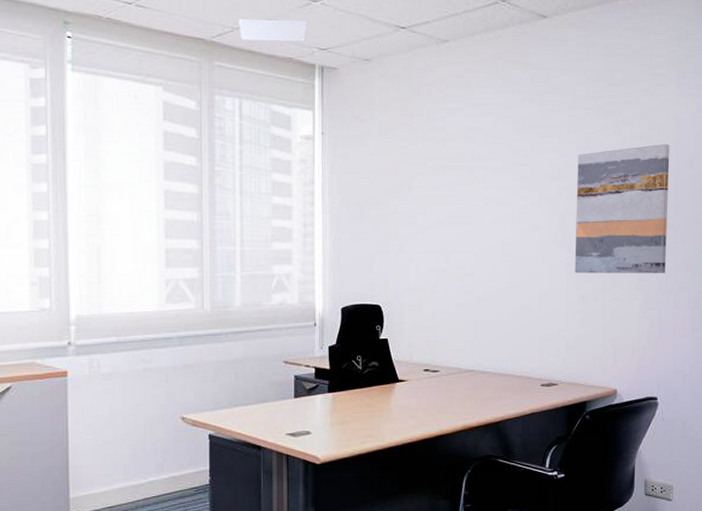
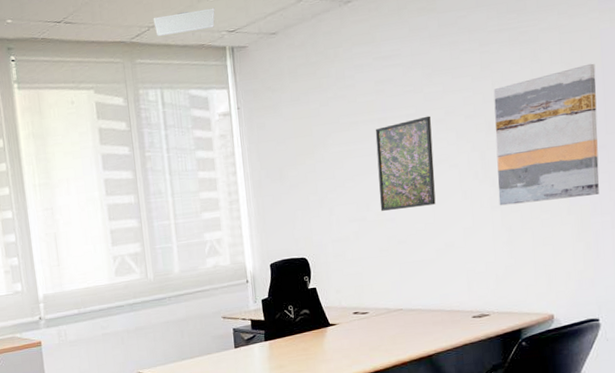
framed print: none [460,171,516,264] -> present [375,115,436,211]

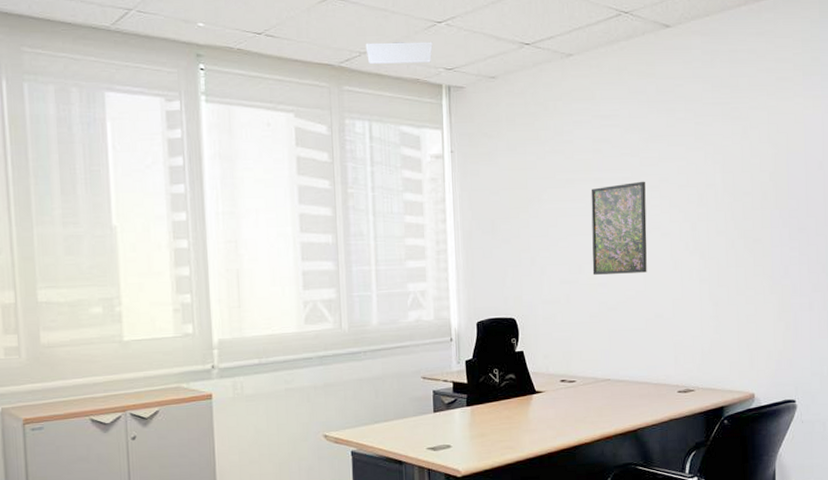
wall art: present [493,63,600,206] -> none [706,146,800,279]

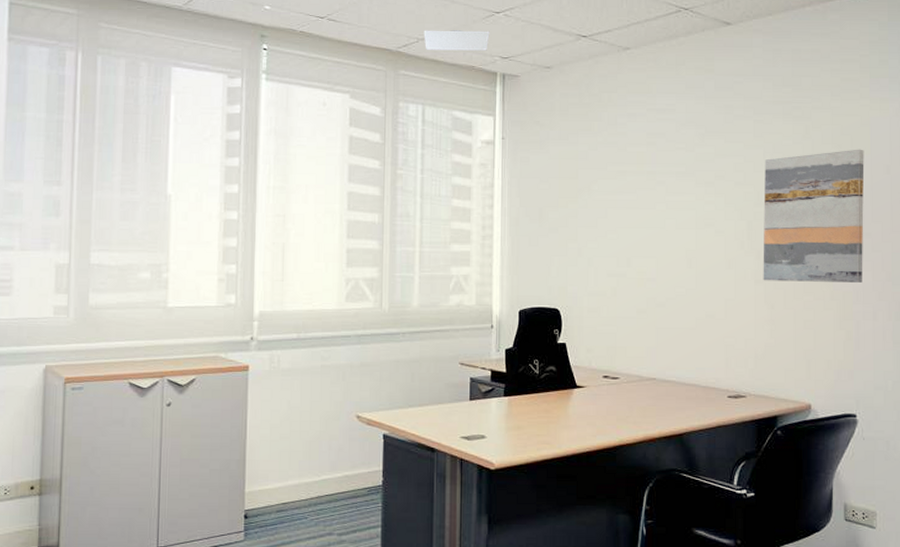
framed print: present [591,181,647,275] -> none [641,176,700,270]
wall art: none [706,146,800,279] -> present [763,149,865,283]

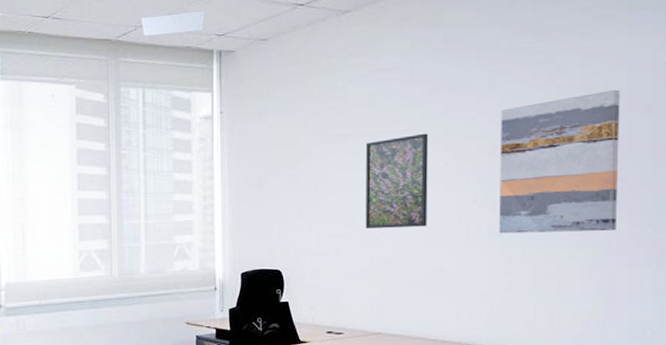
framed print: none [641,176,700,270] -> present [365,133,428,228]

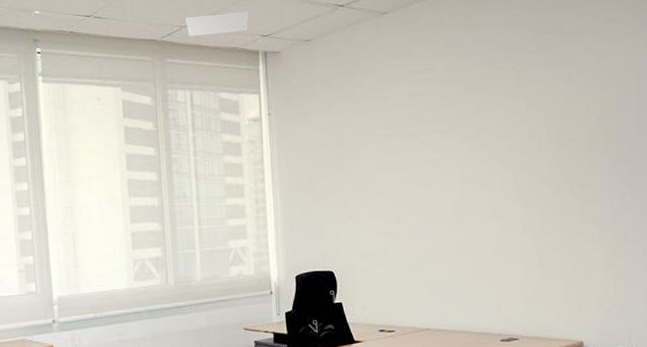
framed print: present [365,133,428,228] -> none [407,132,467,227]
wall art: present [499,89,620,234] -> none [528,88,632,228]

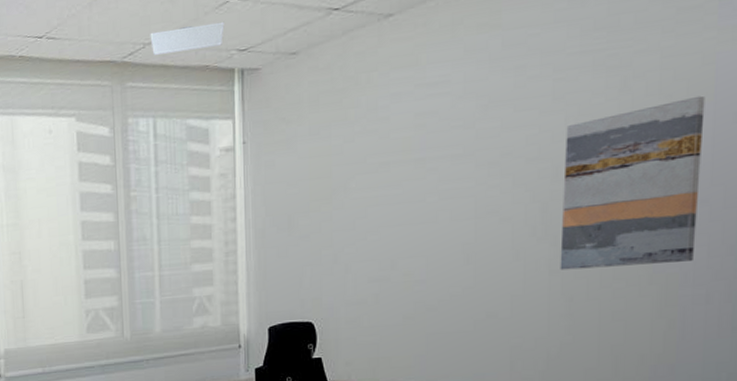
wall art: none [528,88,632,228] -> present [560,96,705,270]

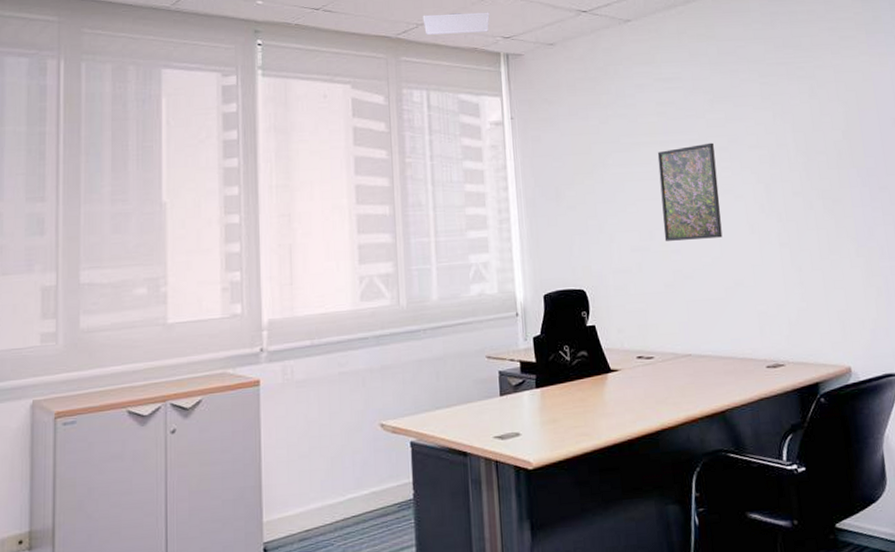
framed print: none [408,157,481,271] -> present [657,142,723,241]
wall art: present [560,96,705,270] -> none [775,104,885,243]

